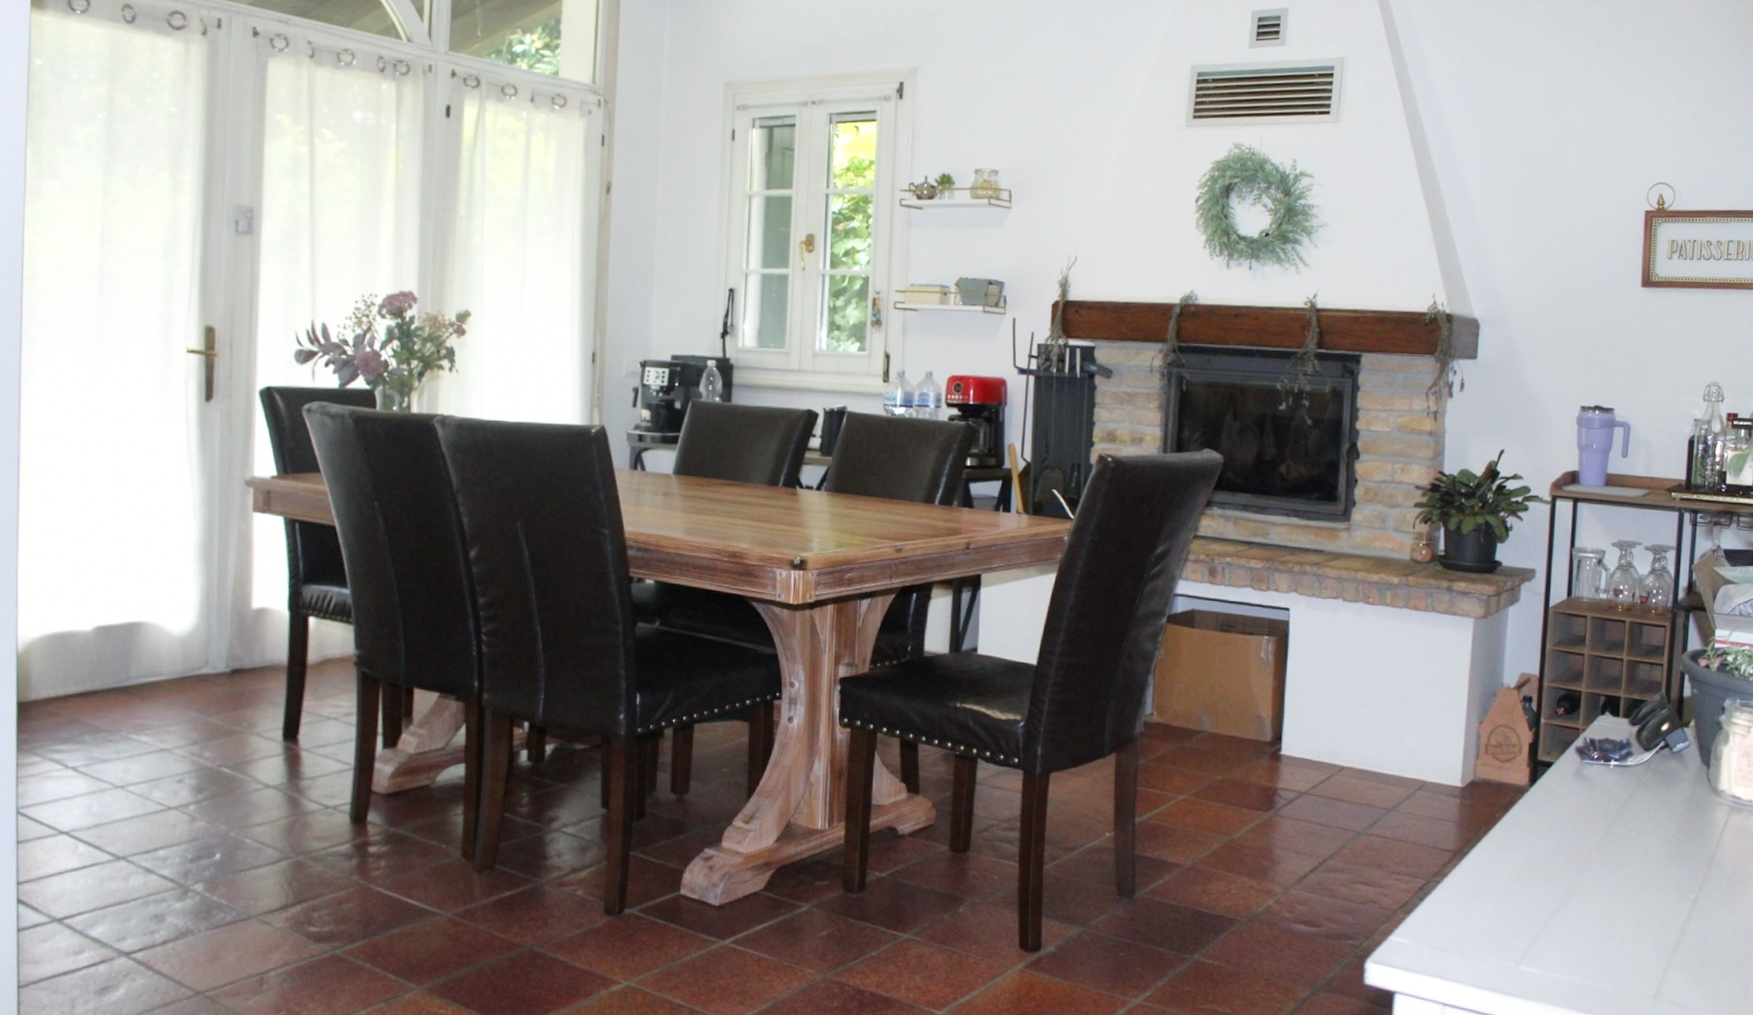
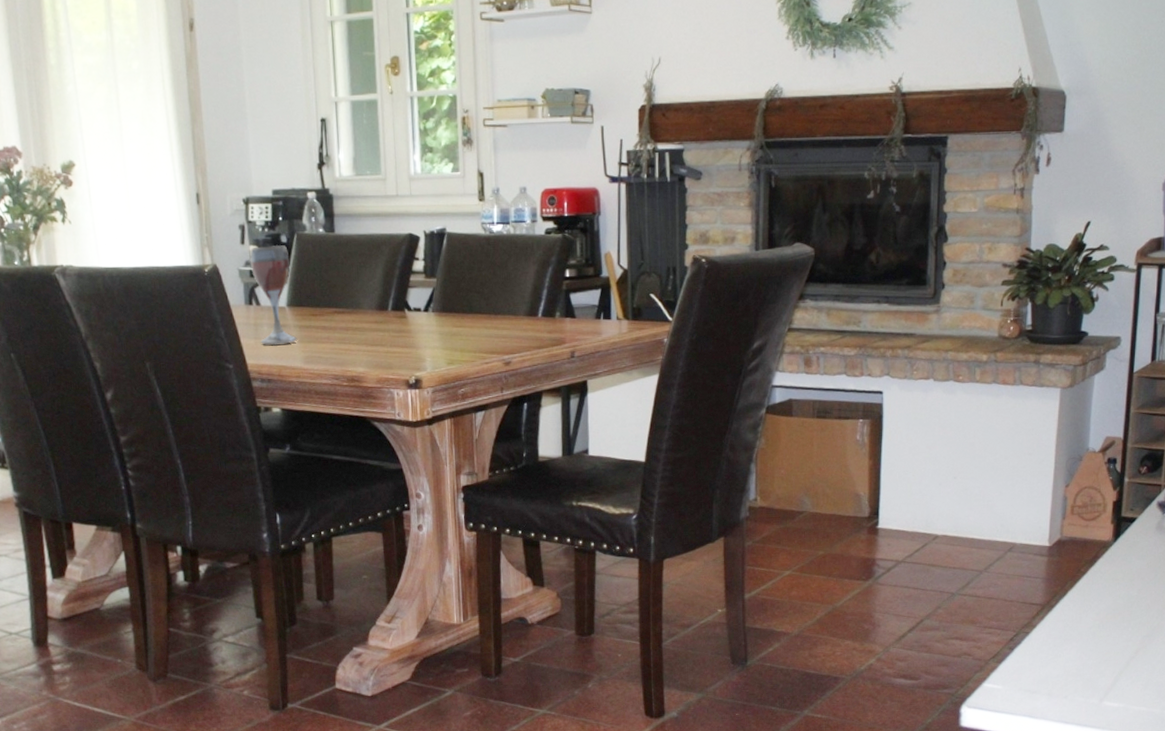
cup: none [640,411,681,513] -> present [250,245,298,345]

